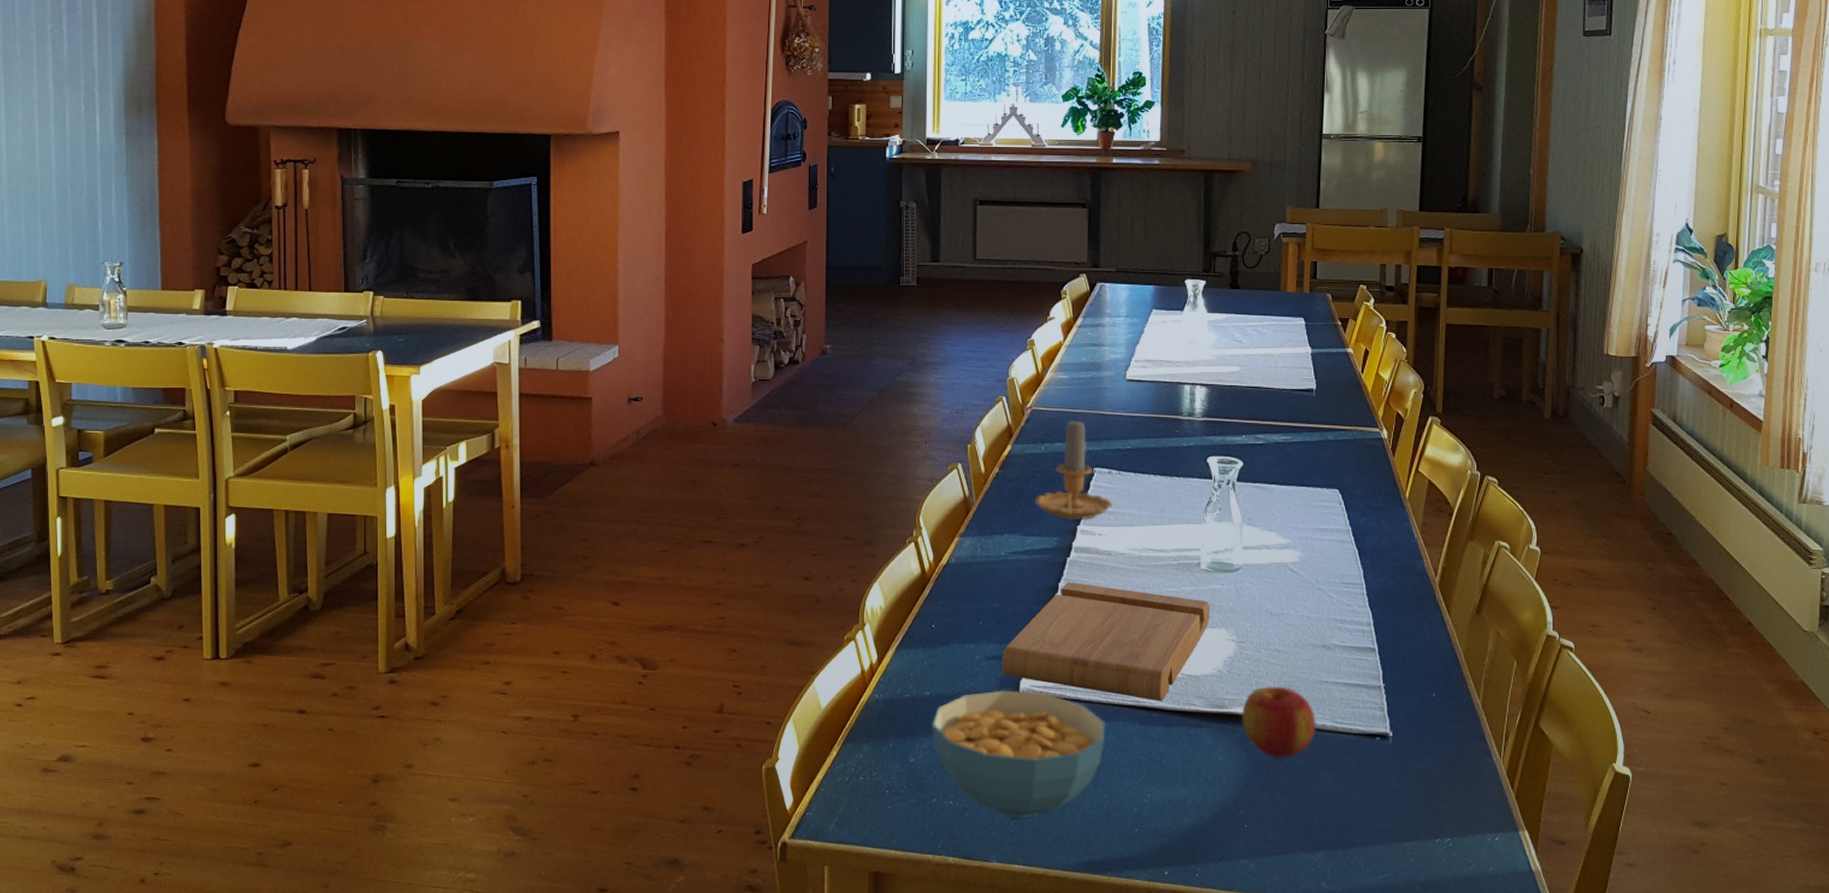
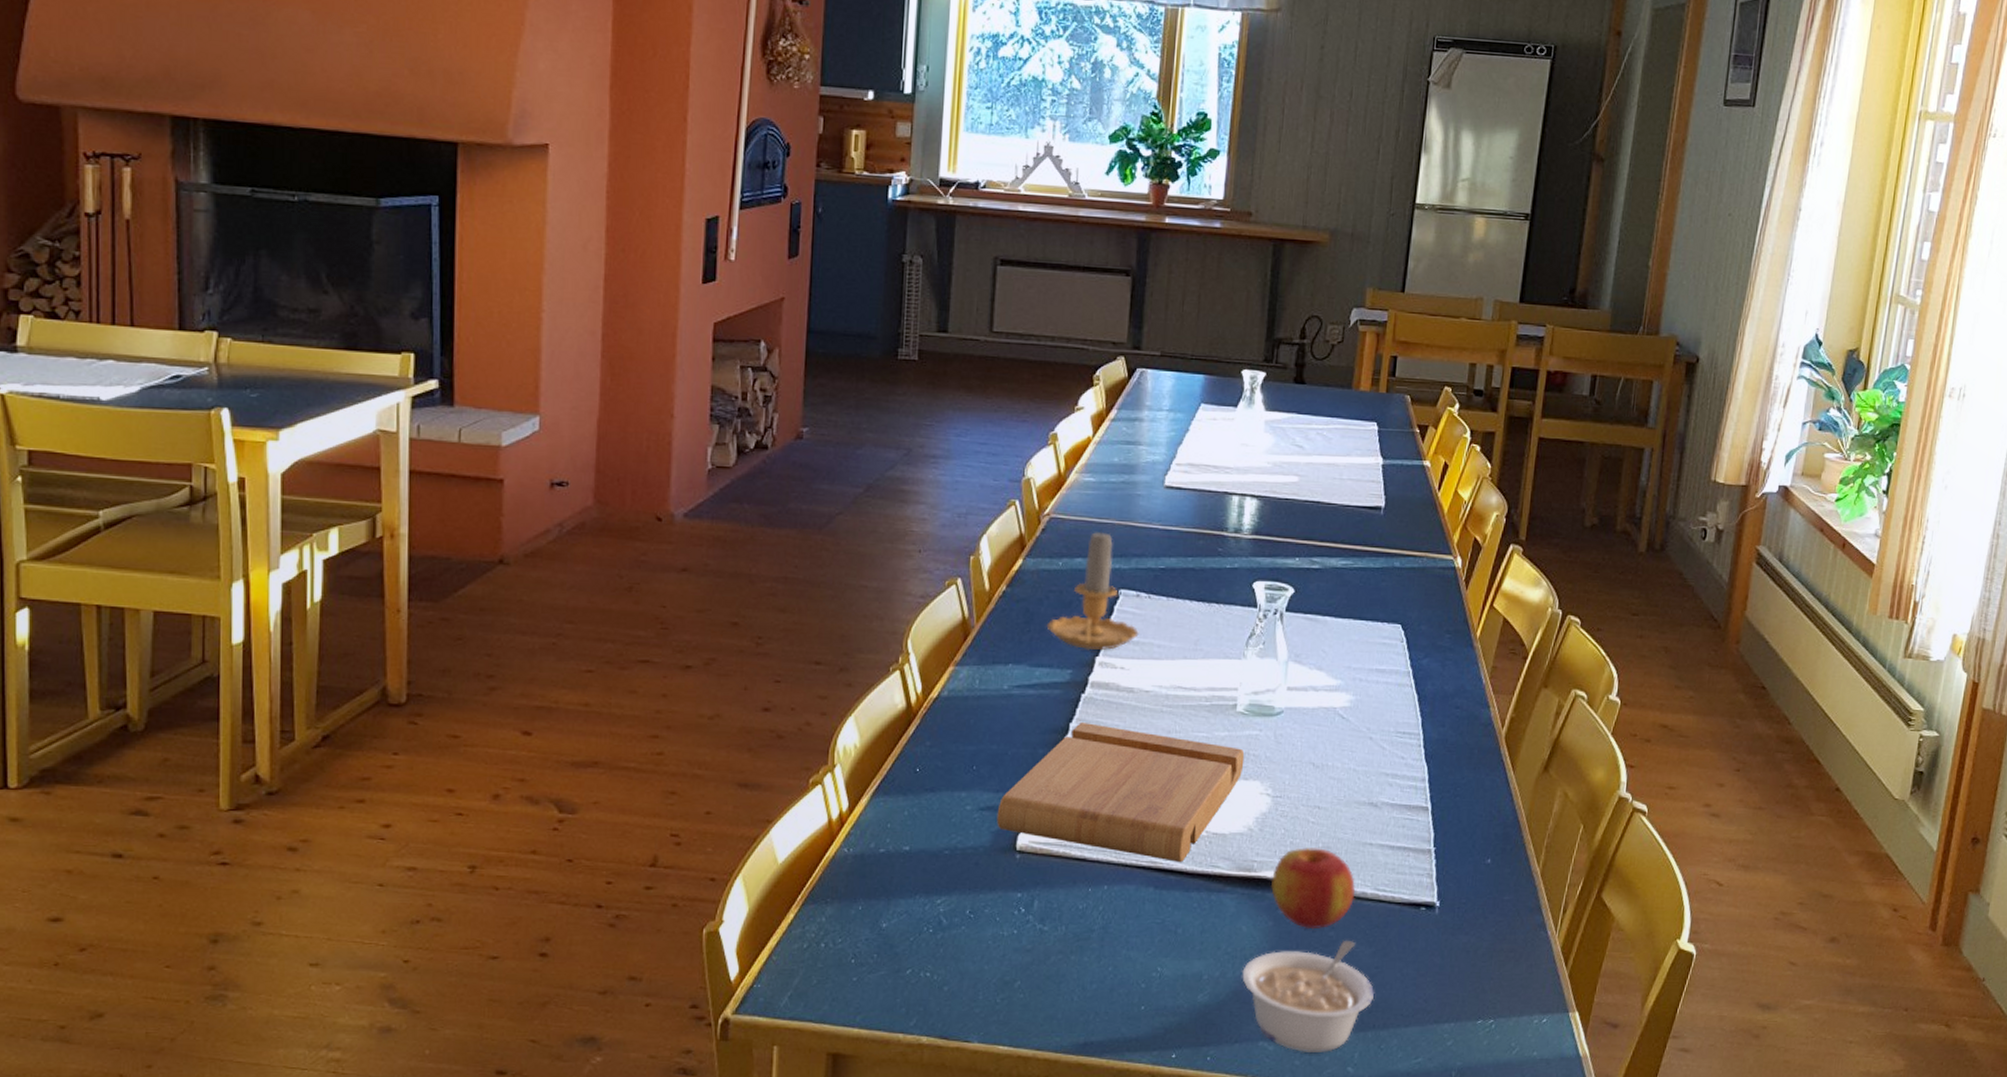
cereal bowl: present [932,690,1106,818] -> none [909,846,1115,993]
legume: none [1221,767,1341,869] -> present [1242,940,1375,1052]

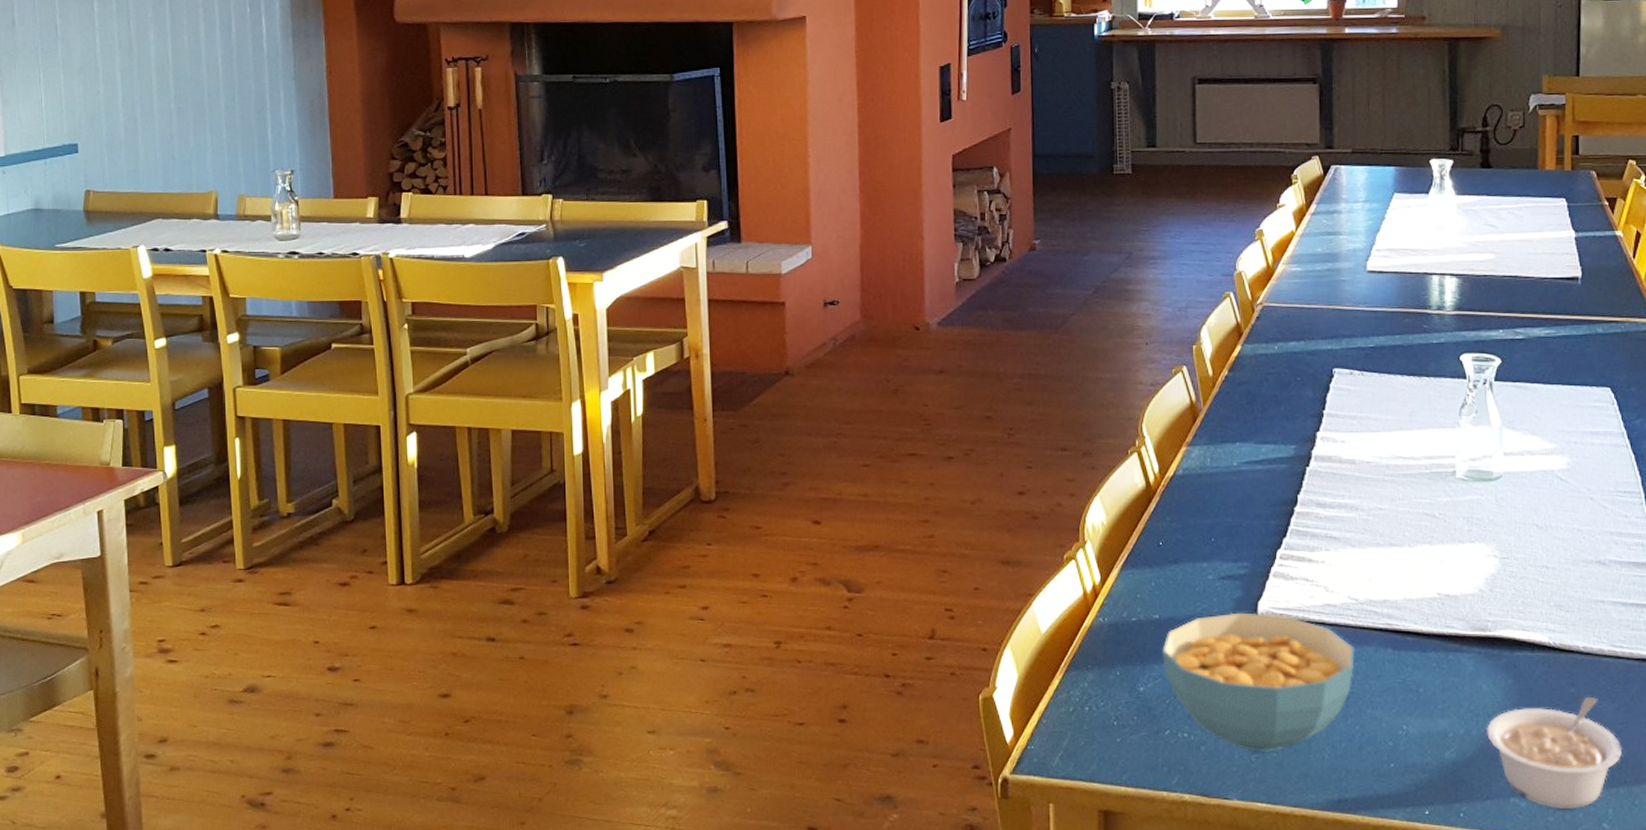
cereal bowl: none [909,846,1115,993] -> present [1162,612,1355,752]
cutting board: present [996,723,1245,862] -> none [1237,494,1469,623]
candle: present [1046,528,1139,651] -> none [1268,313,1355,427]
apple: present [1271,848,1356,930] -> none [1507,607,1593,687]

